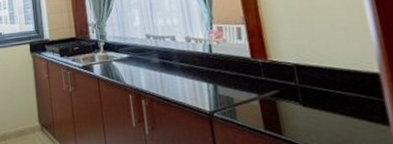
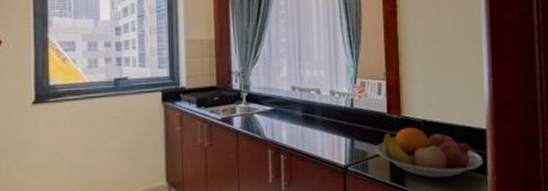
fruit bowl: none [242,72,382,128] -> present [375,127,483,179]

